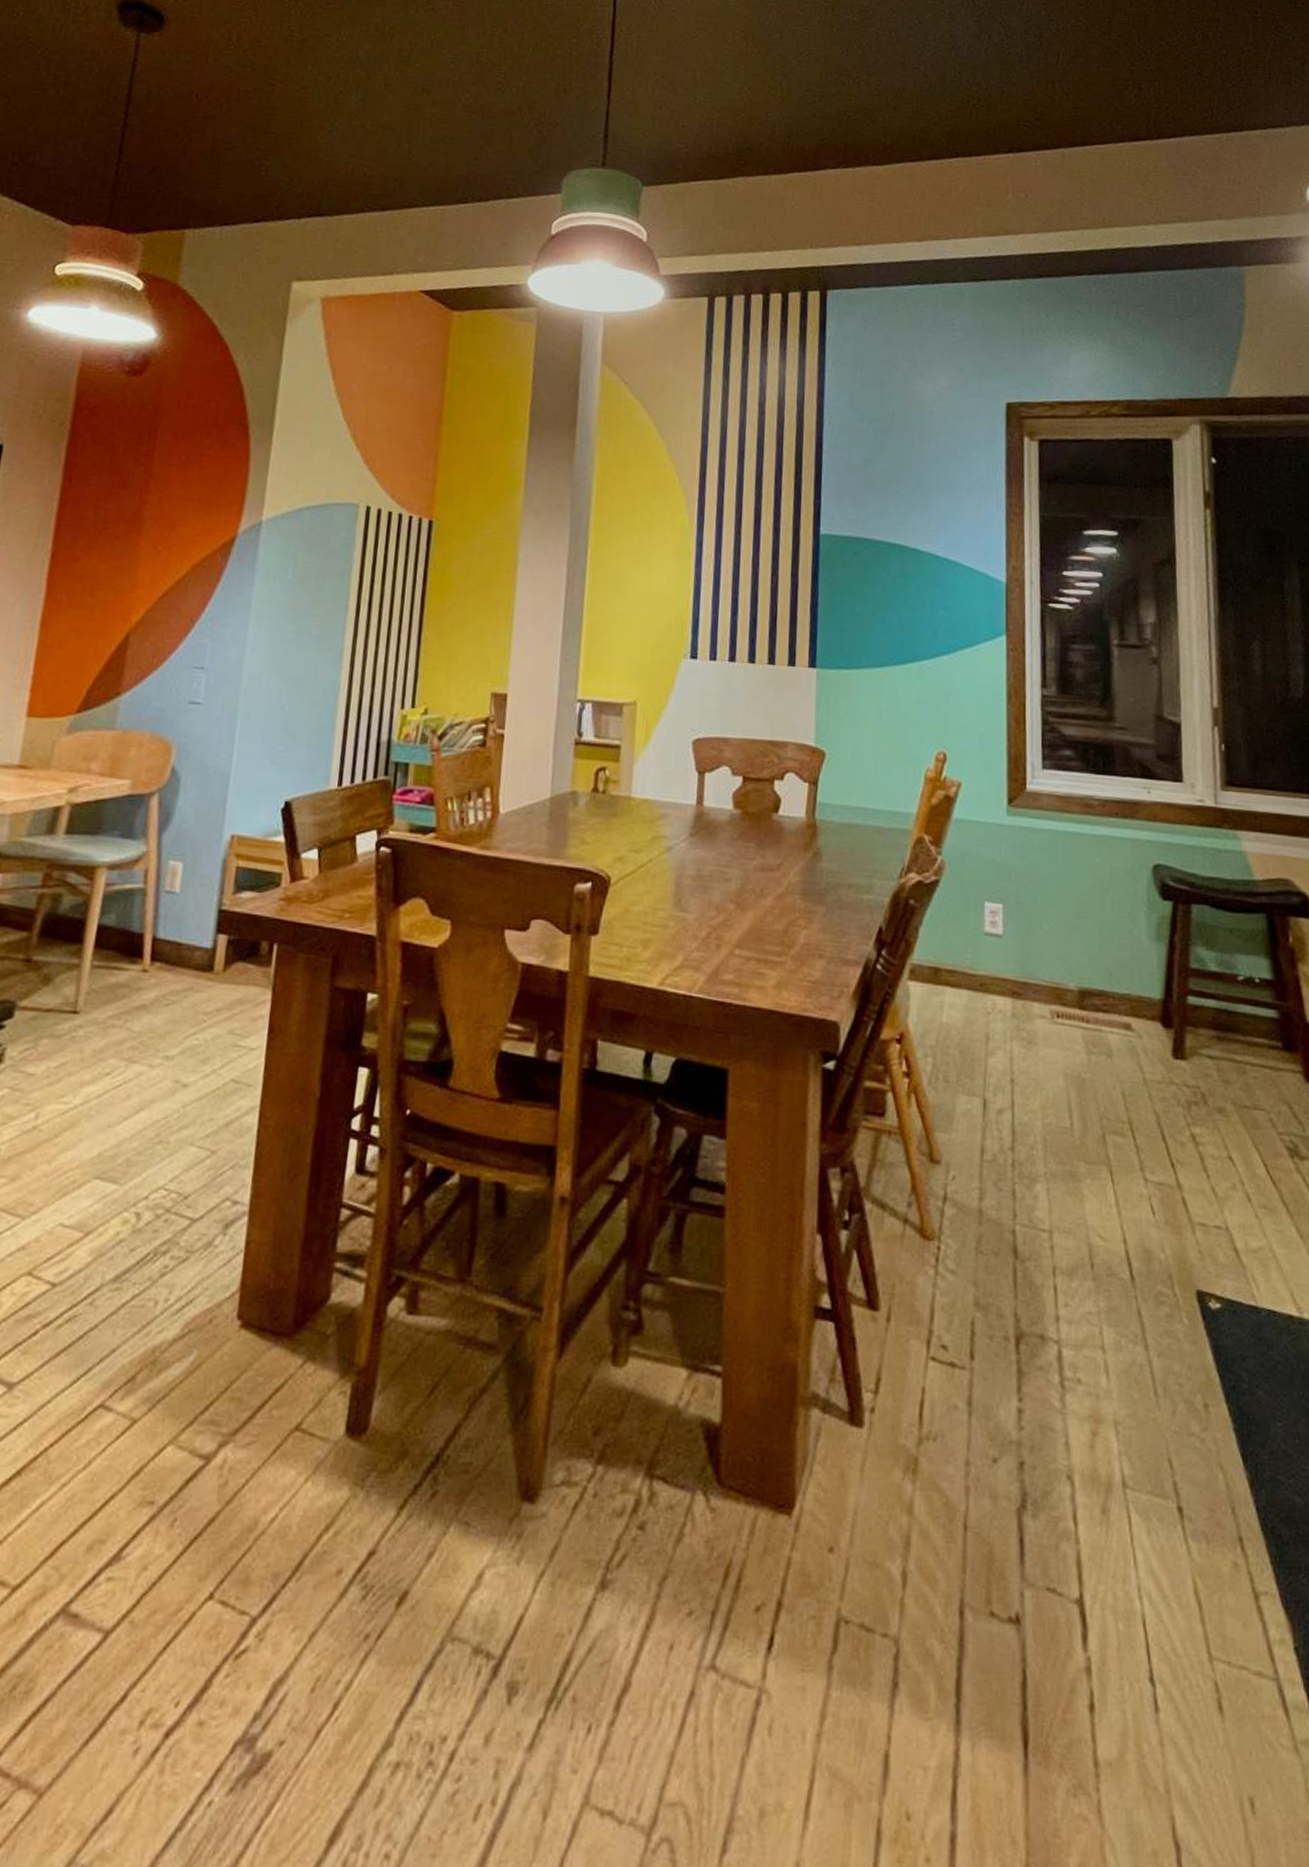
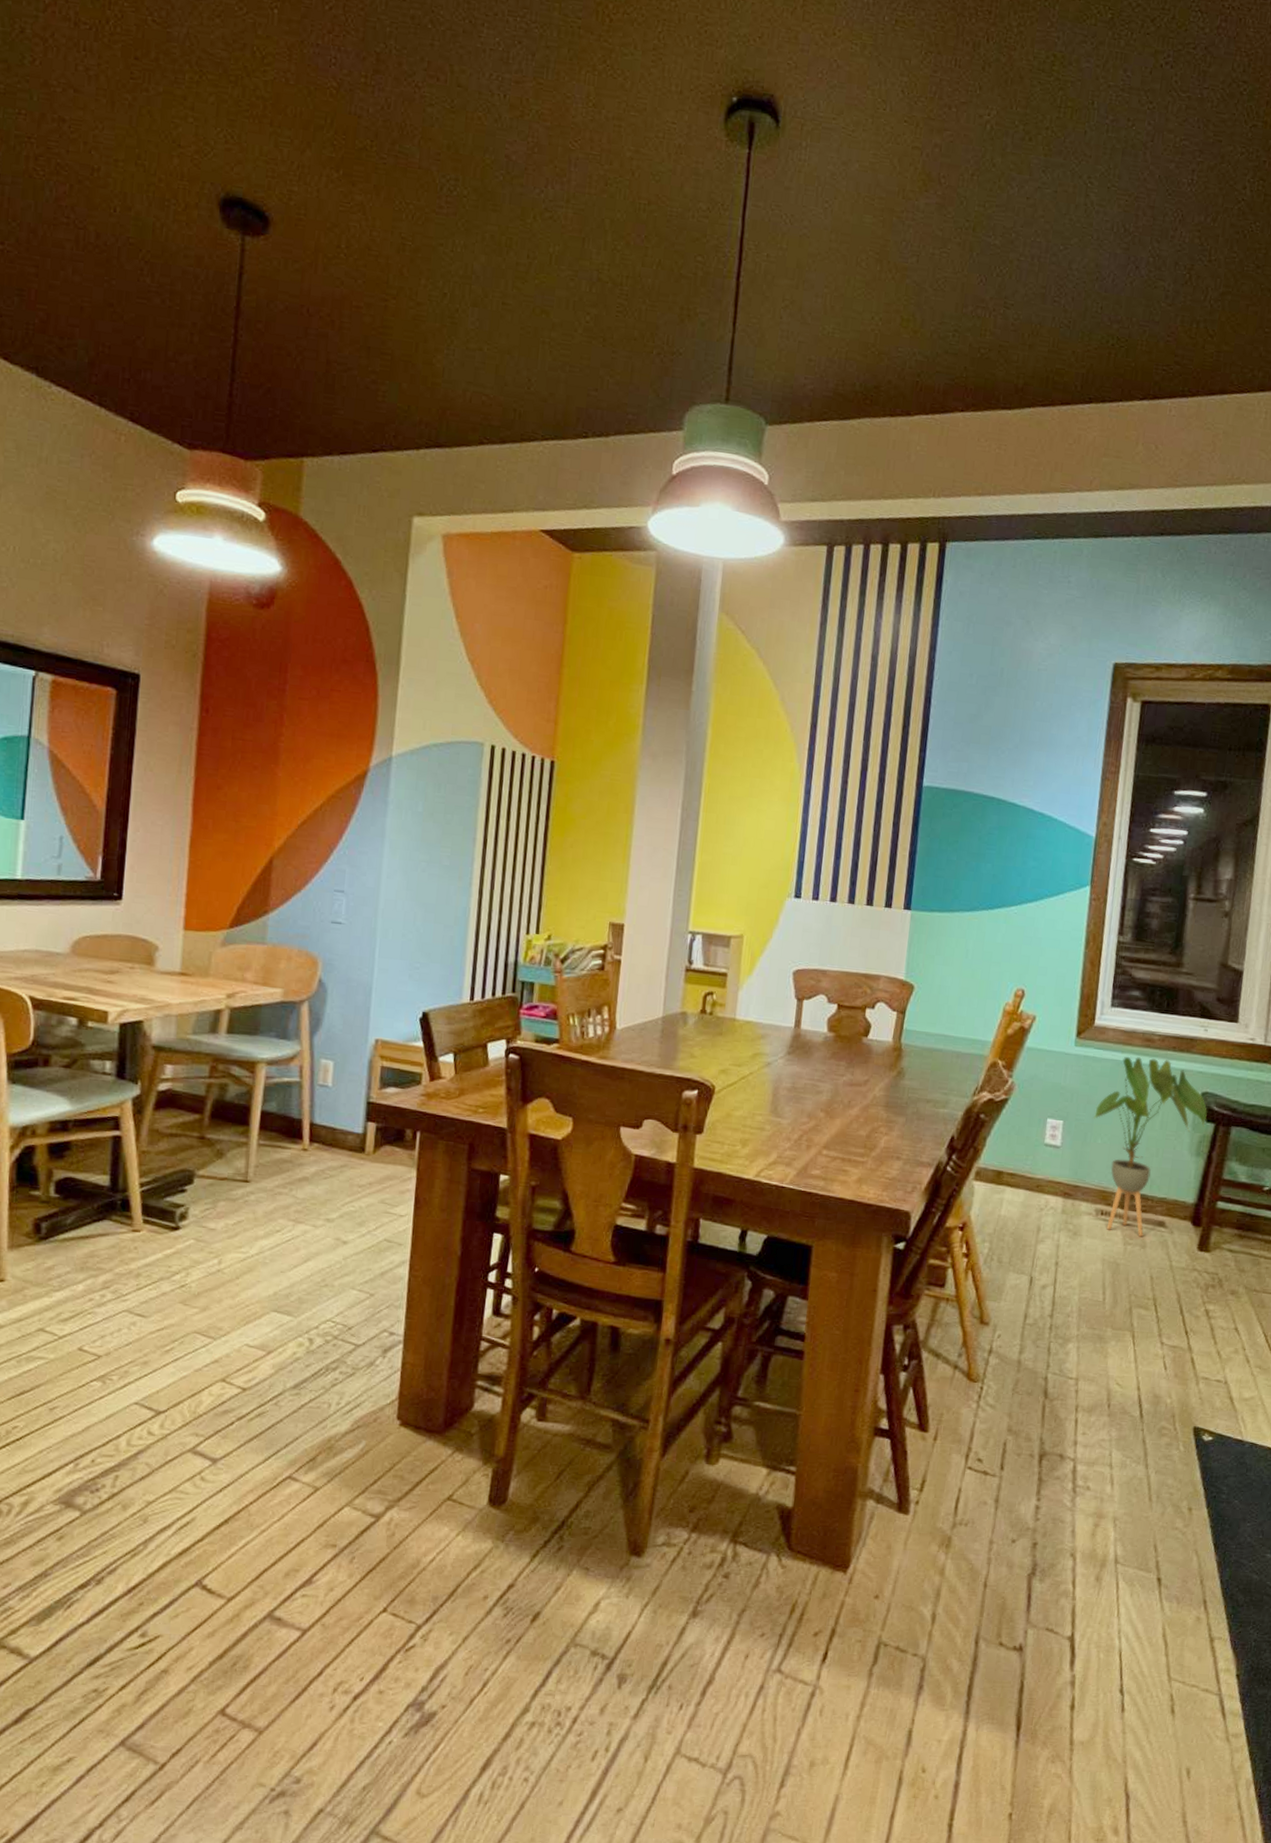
house plant: none [1036,825,1162,1043] -> present [1093,1056,1207,1236]

